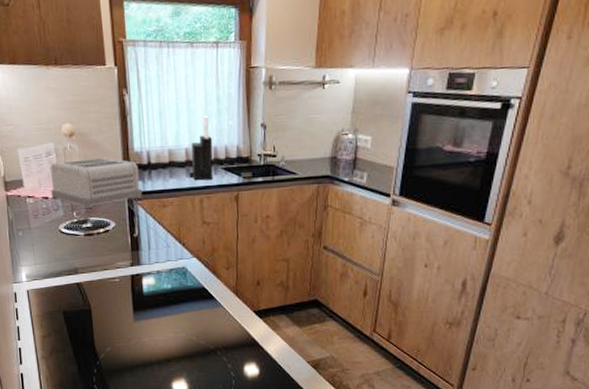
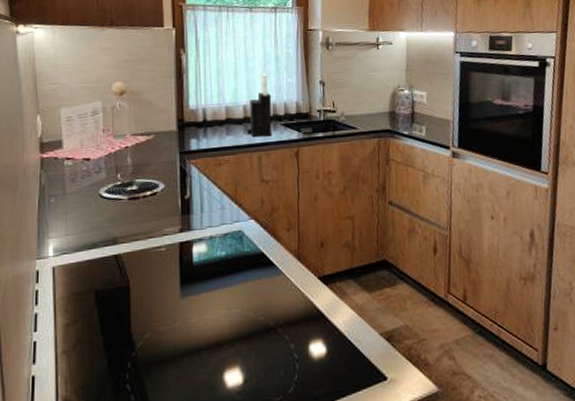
toaster: present [50,157,142,209] -> none [93,115,196,170]

